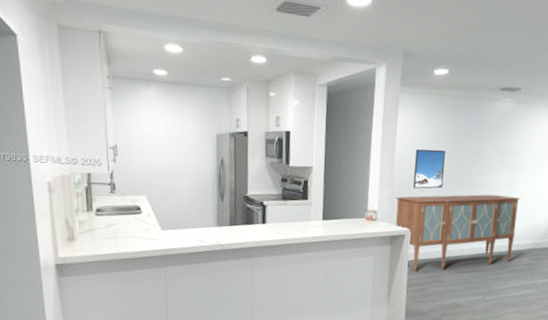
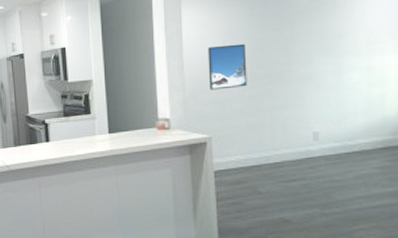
sideboard: present [395,194,521,273] -> none [190,86,357,184]

